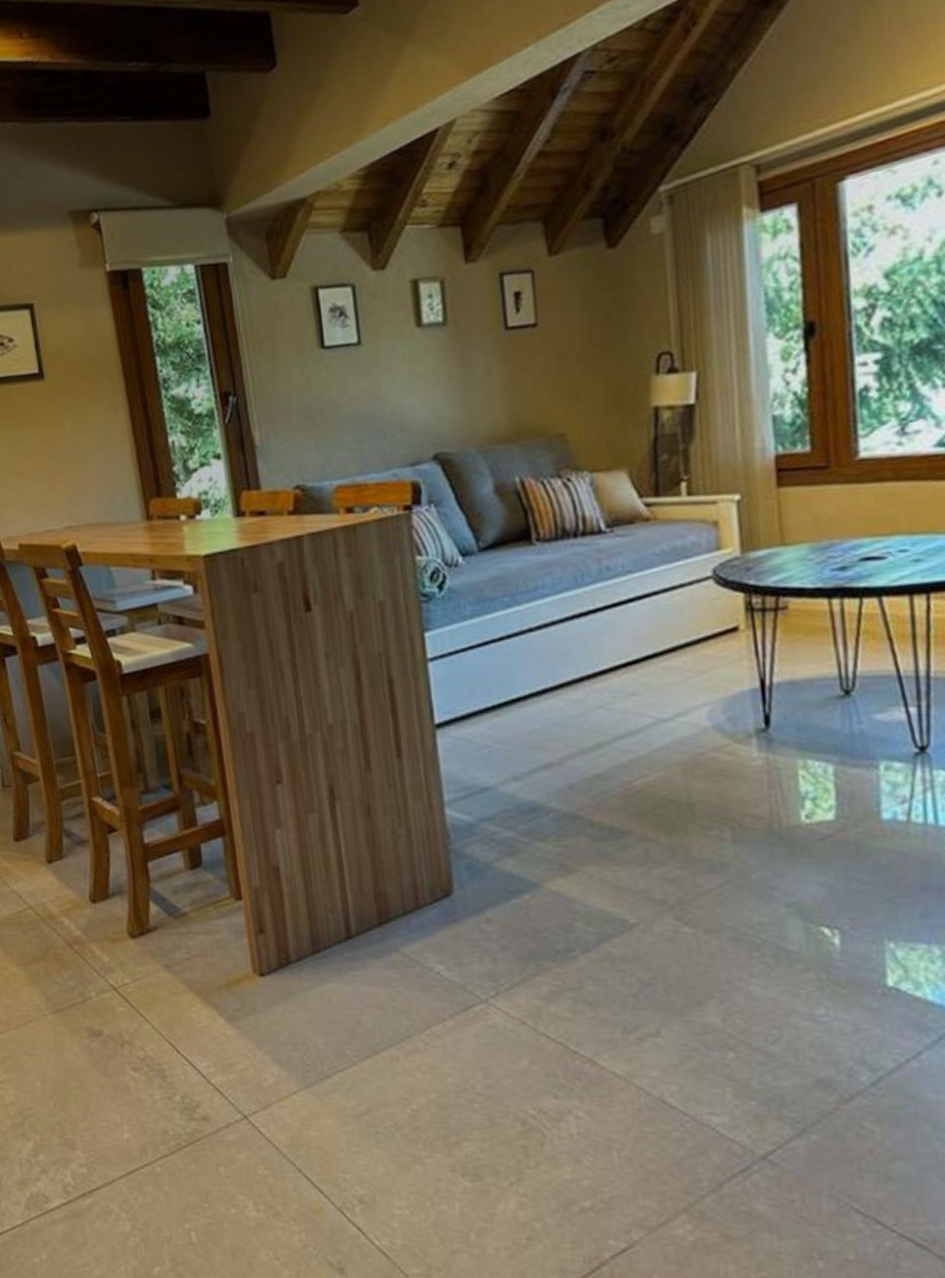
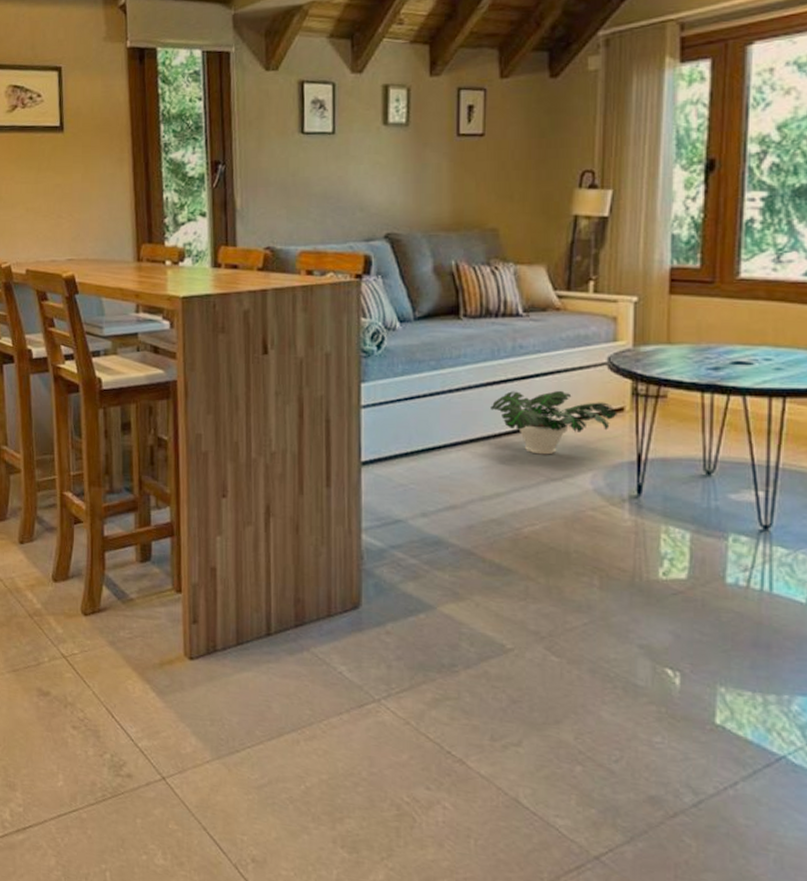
potted plant: none [580,614,731,693] -> present [490,390,617,455]

